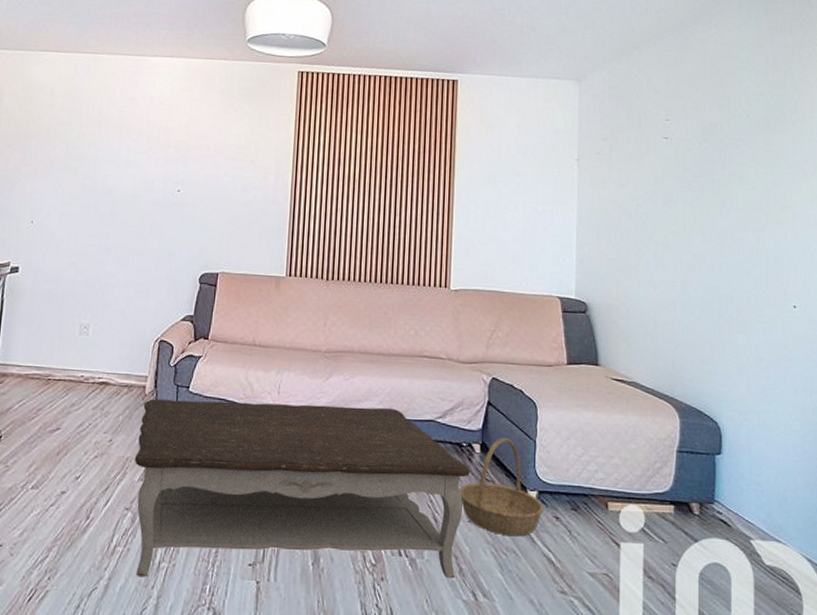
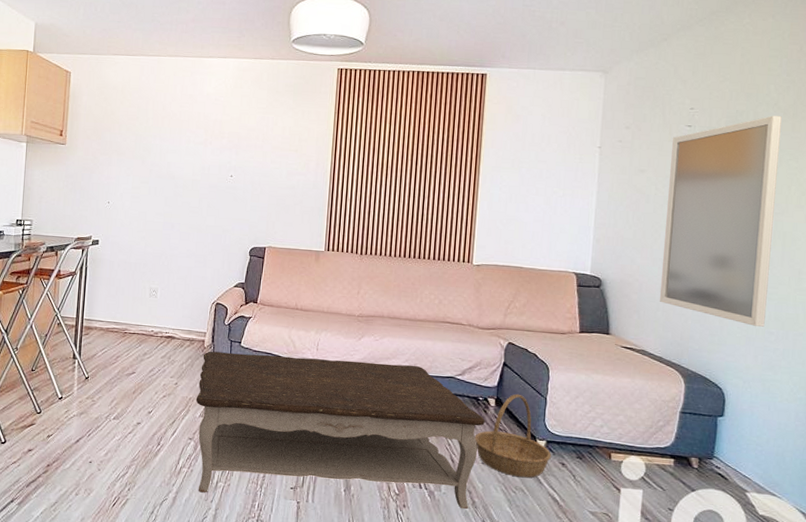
home mirror: none [647,128,755,353] -> present [659,116,782,327]

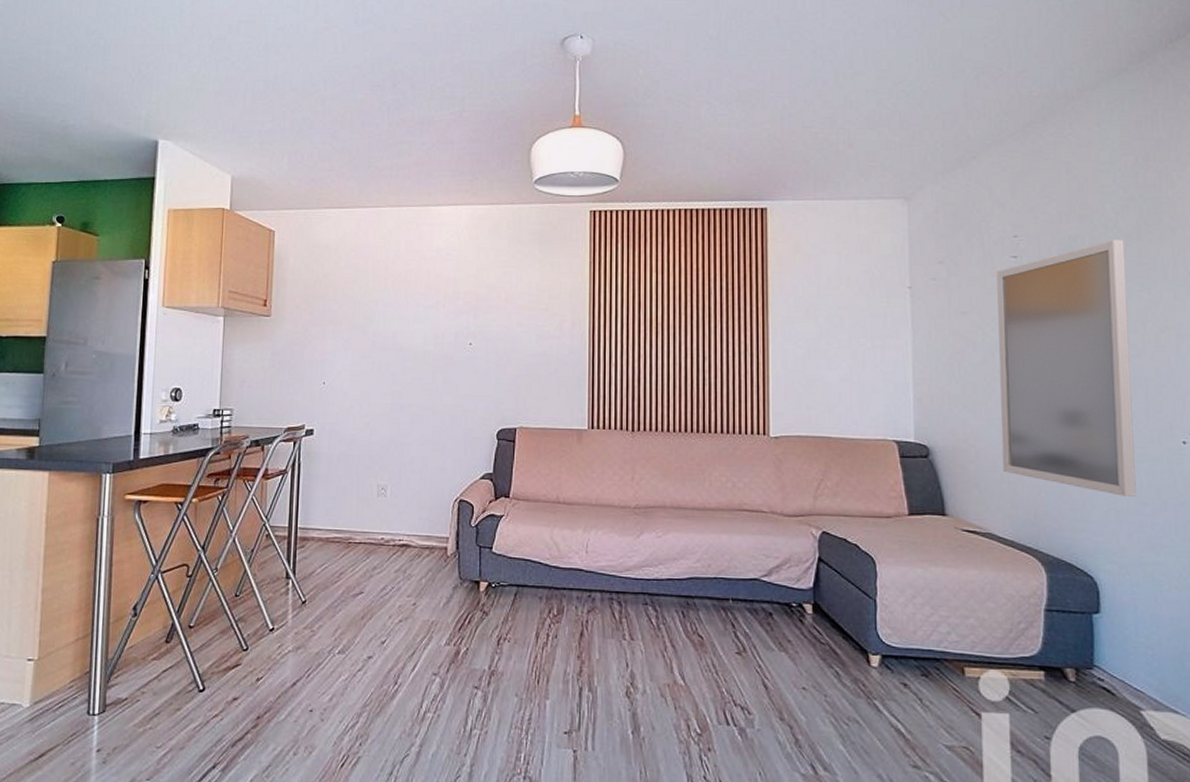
coffee table: present [195,351,486,509] -> none [439,561,803,750]
basket: present [474,393,551,478] -> none [791,596,889,705]

